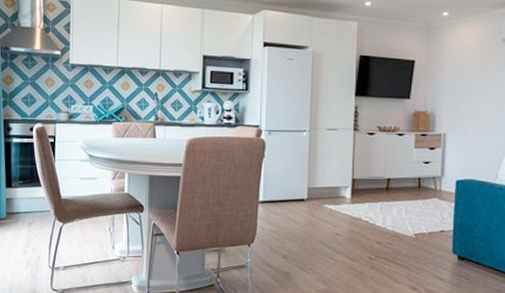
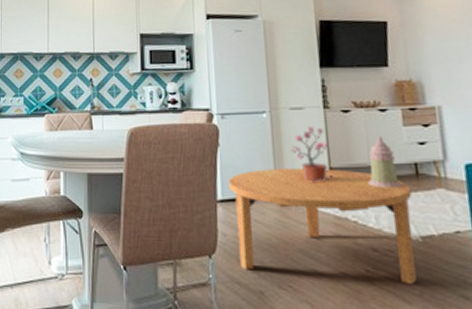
coffee table: none [270,177,413,268] -> present [229,167,417,284]
potted plant: none [323,144,355,191] -> present [291,125,334,184]
decorative container: none [380,155,406,197] -> present [367,135,402,189]

